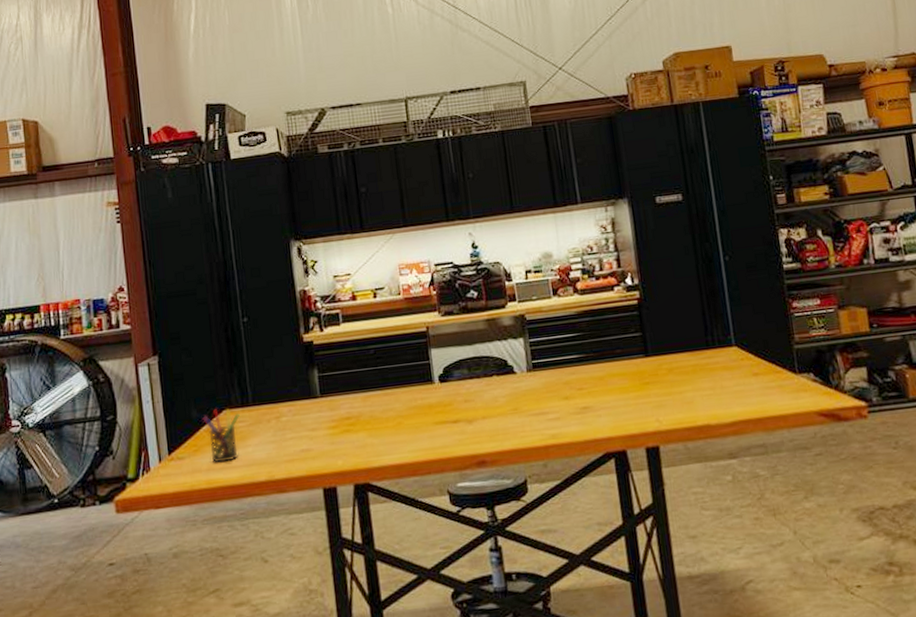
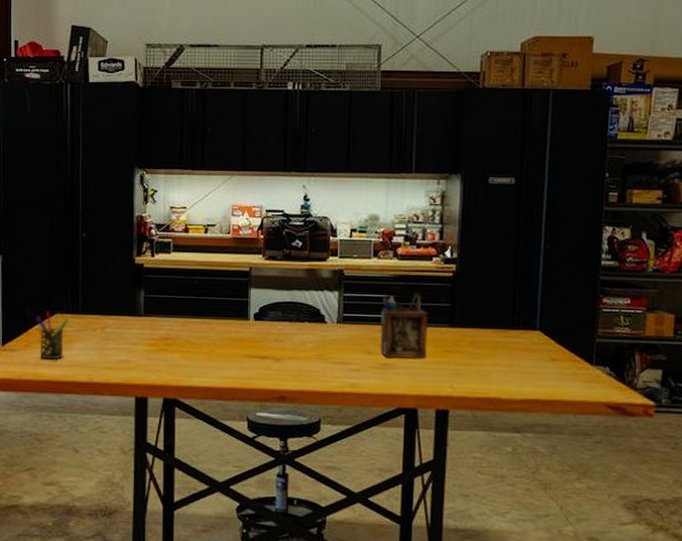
desk organizer: none [570,326,626,400] -> present [380,293,429,359]

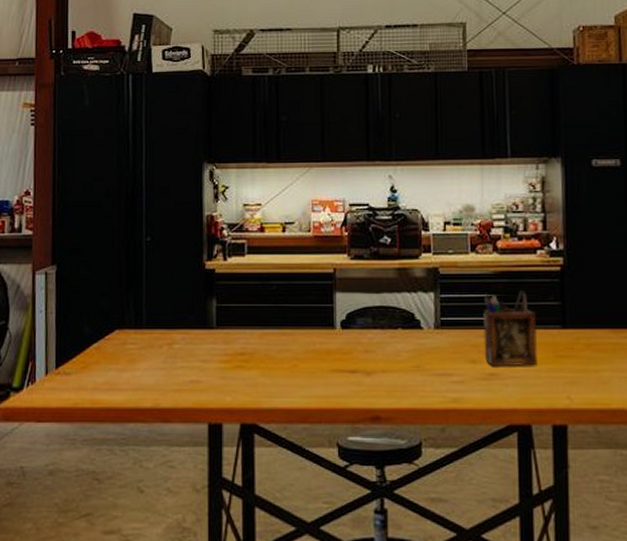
pen holder: present [36,312,69,360] -> none [94,327,132,383]

